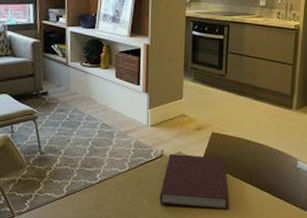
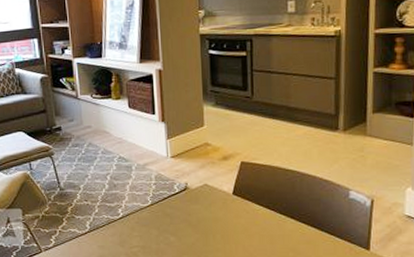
notebook: present [159,154,229,210] -> none [187,187,267,246]

